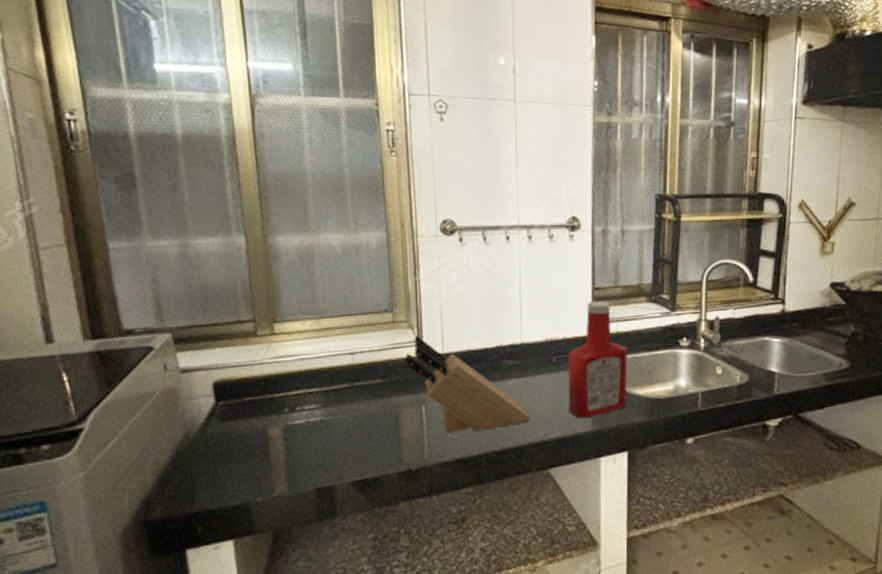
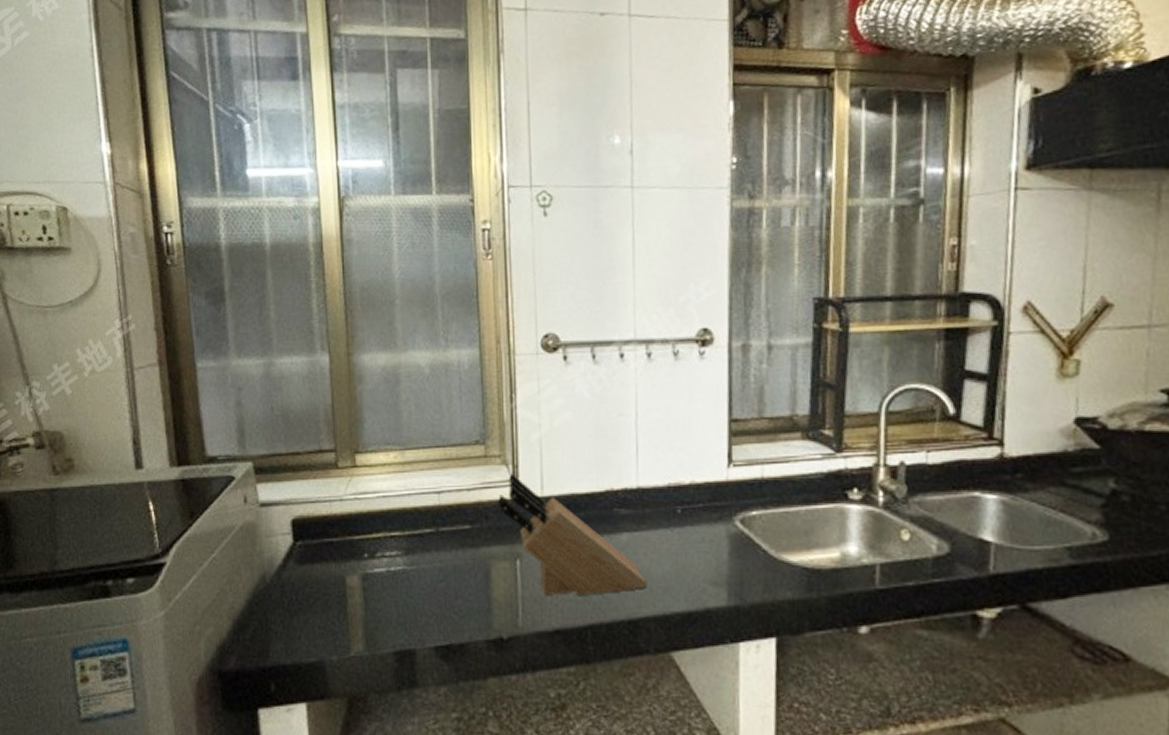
ketchup bottle: present [568,300,628,418] -> none [696,436,777,588]

